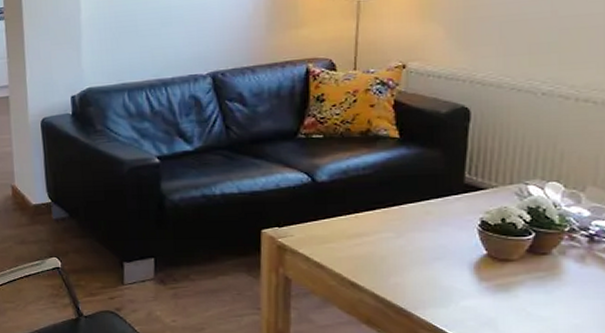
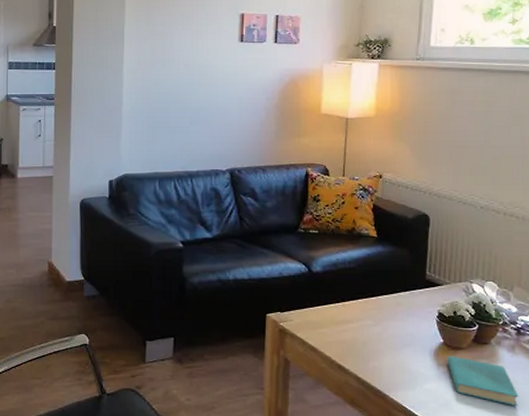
book: none [493,269,589,325] -> present [448,356,519,407]

